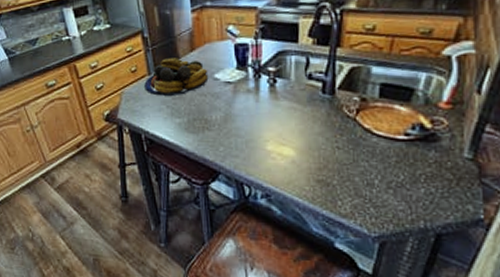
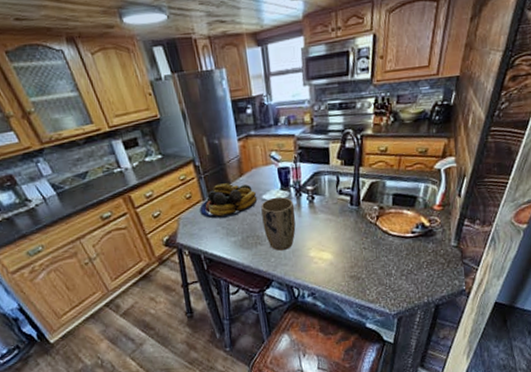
plant pot: none [212,77,252,139] -> present [261,196,296,251]

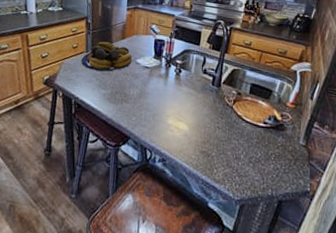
plant pot: present [261,196,296,251] -> none [131,63,163,112]

